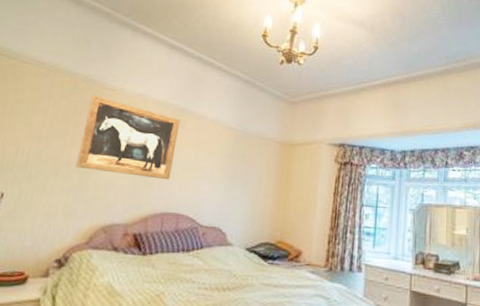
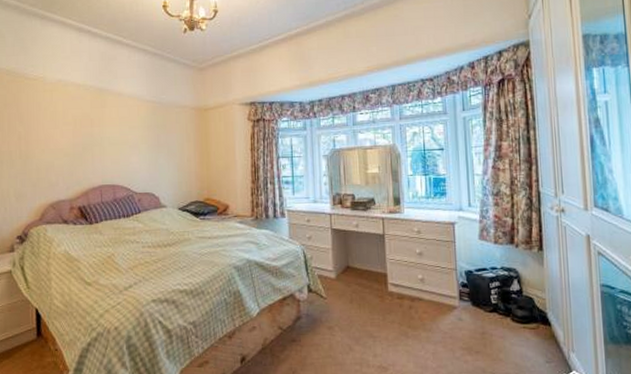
wall art: present [76,95,181,180] -> none [16,86,101,156]

